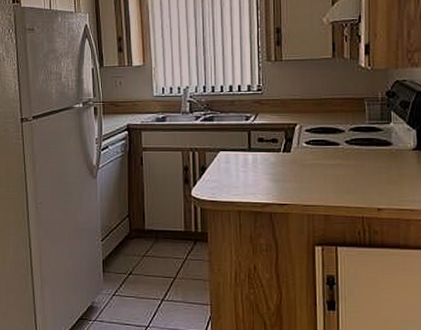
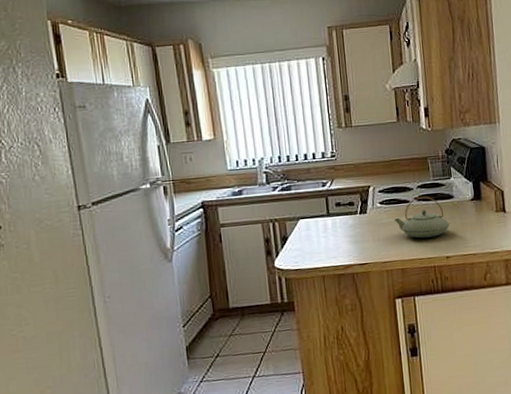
teapot: none [320,139,385,185] -> present [394,196,450,239]

